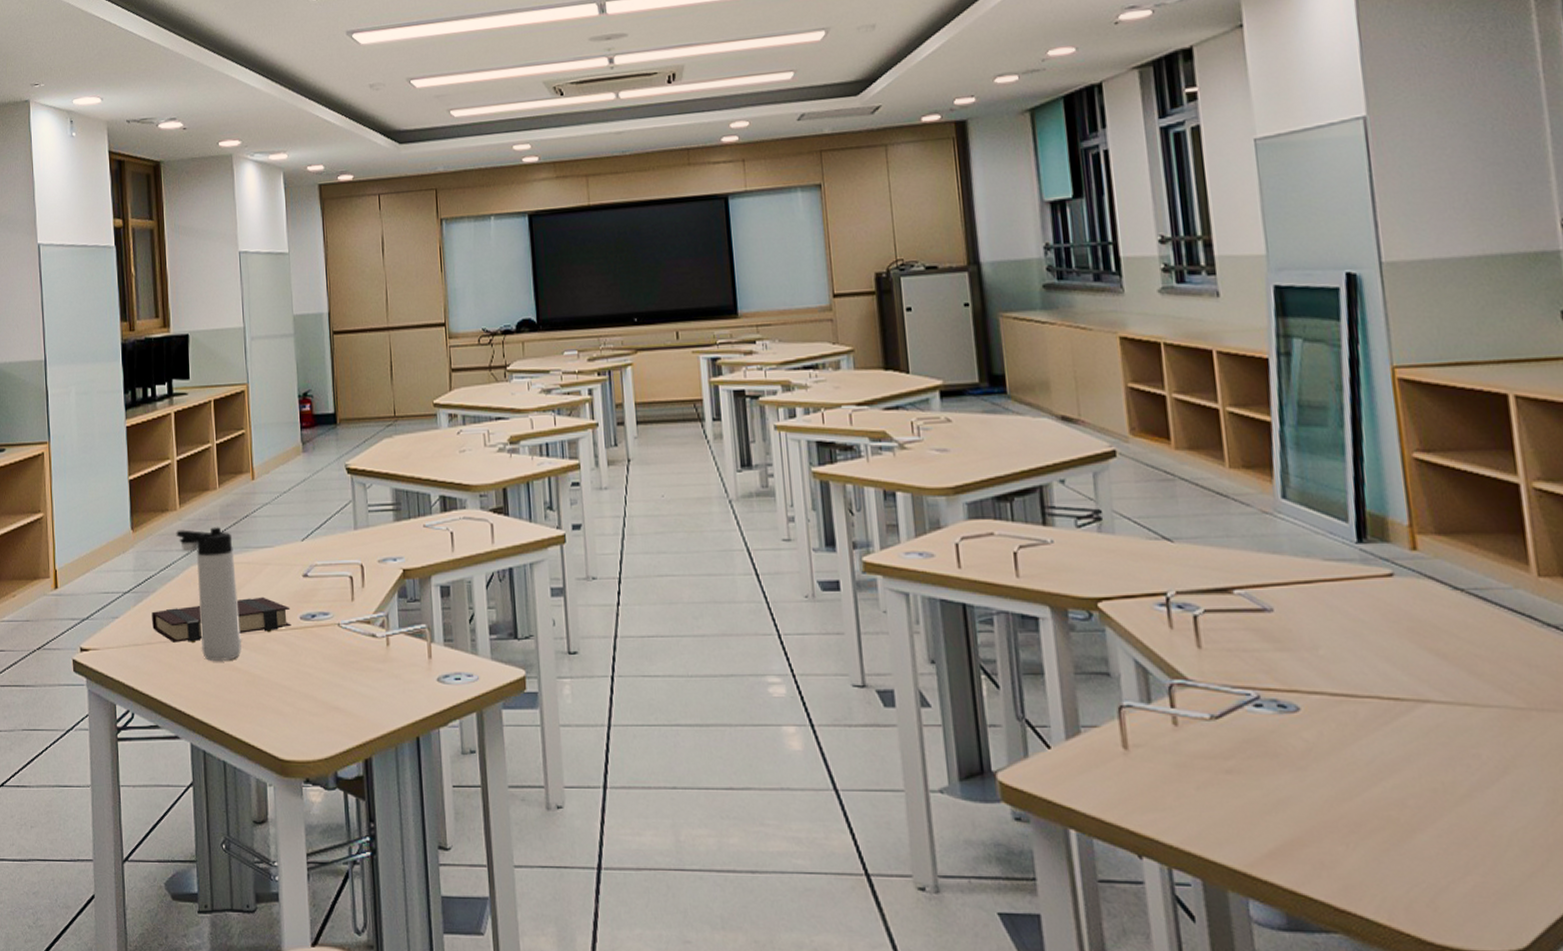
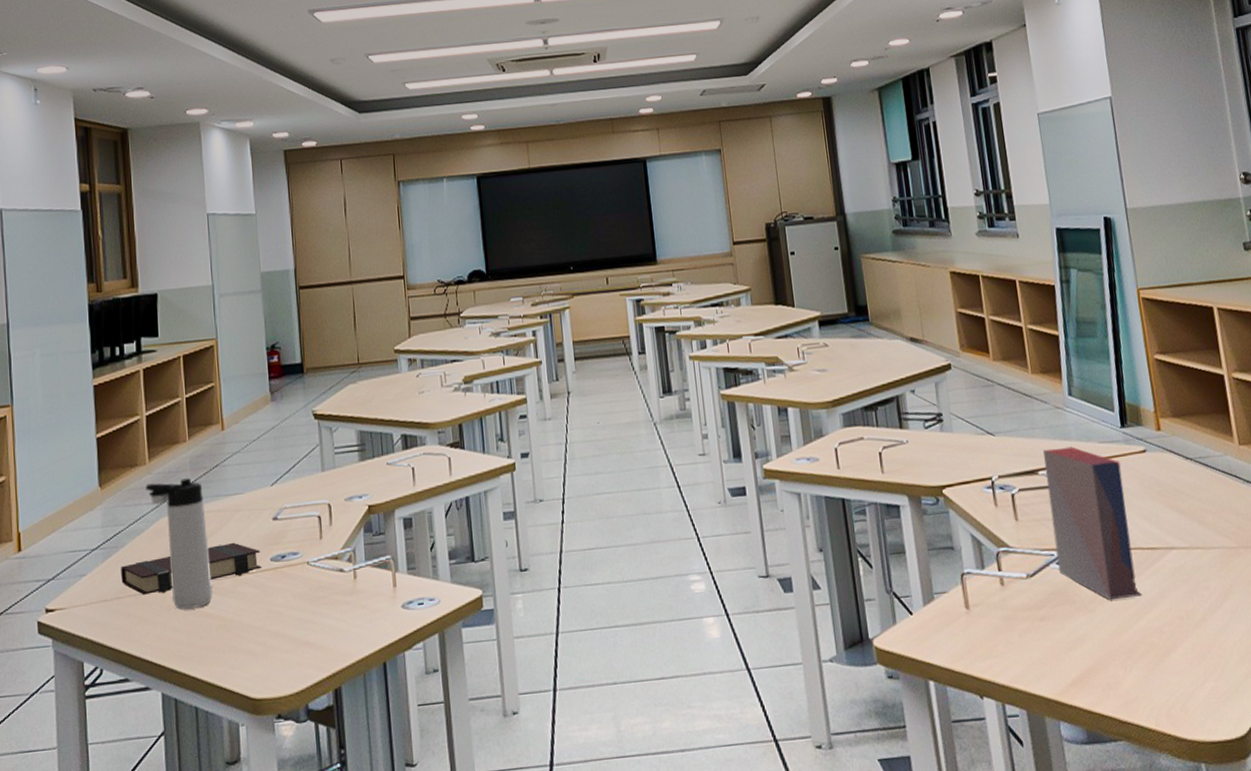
book: none [1241,562,1377,757] -> present [1043,446,1142,599]

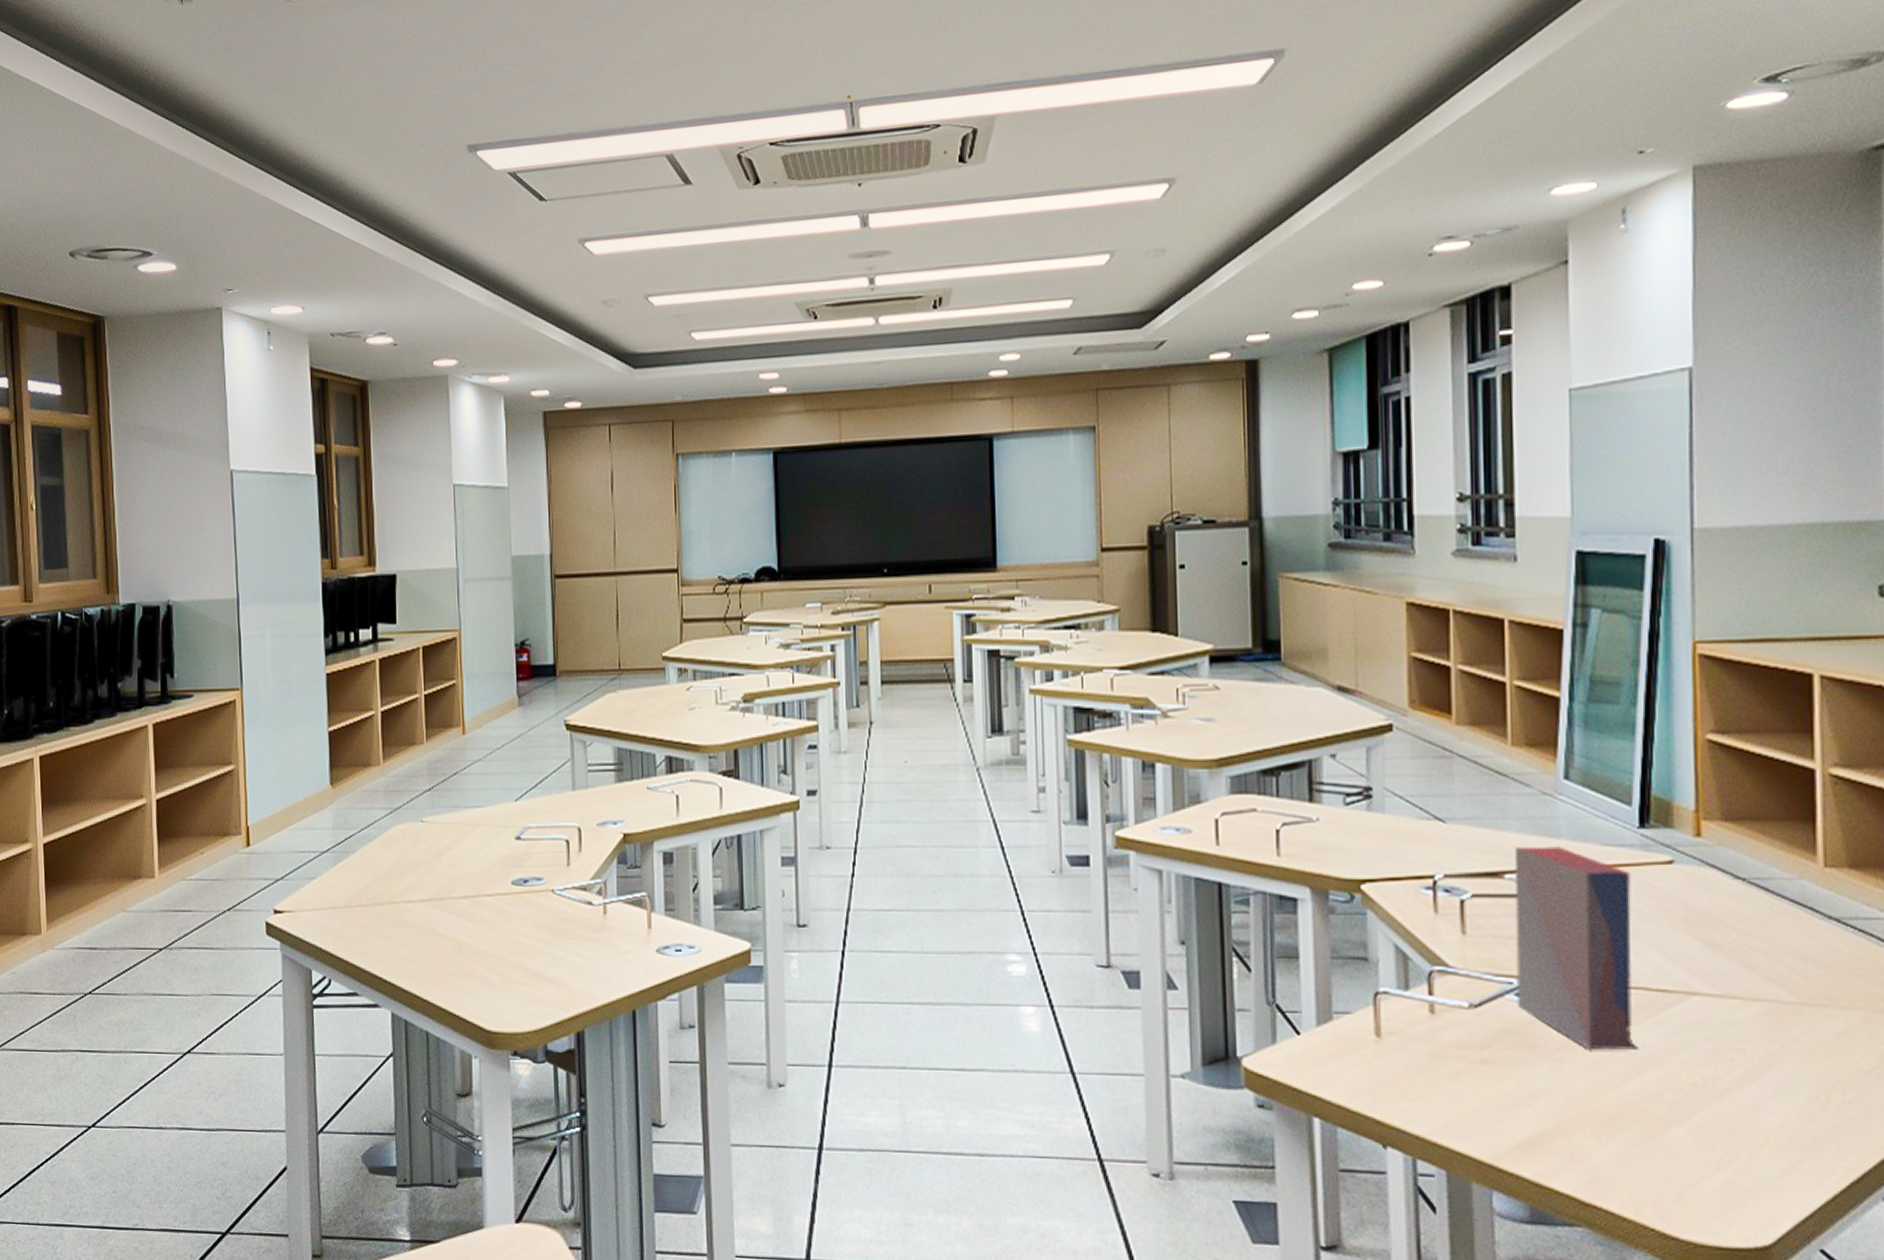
book: present [121,542,262,595] -> none [351,859,502,908]
thermos bottle: present [145,478,213,610] -> none [379,784,448,926]

